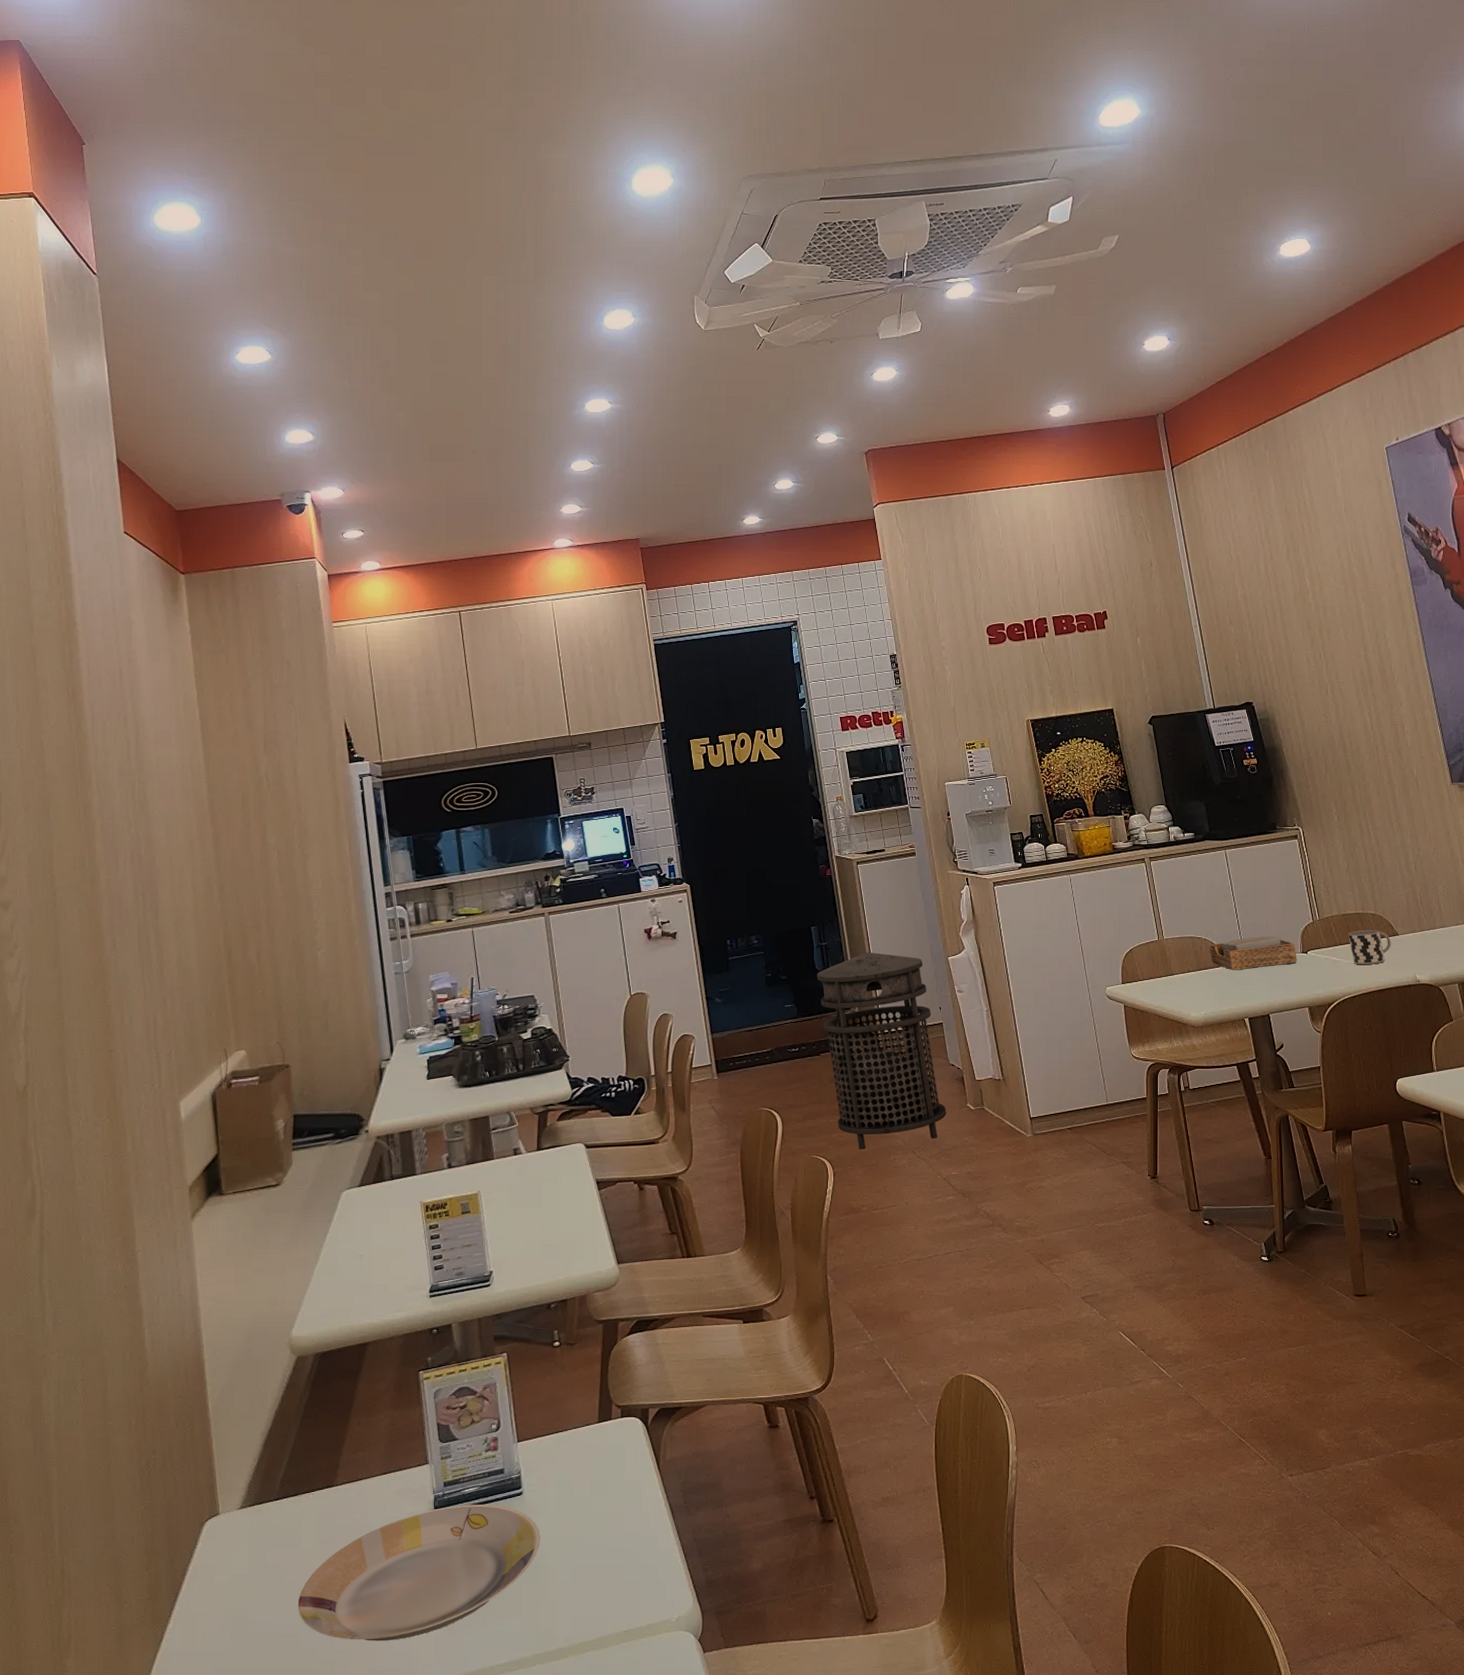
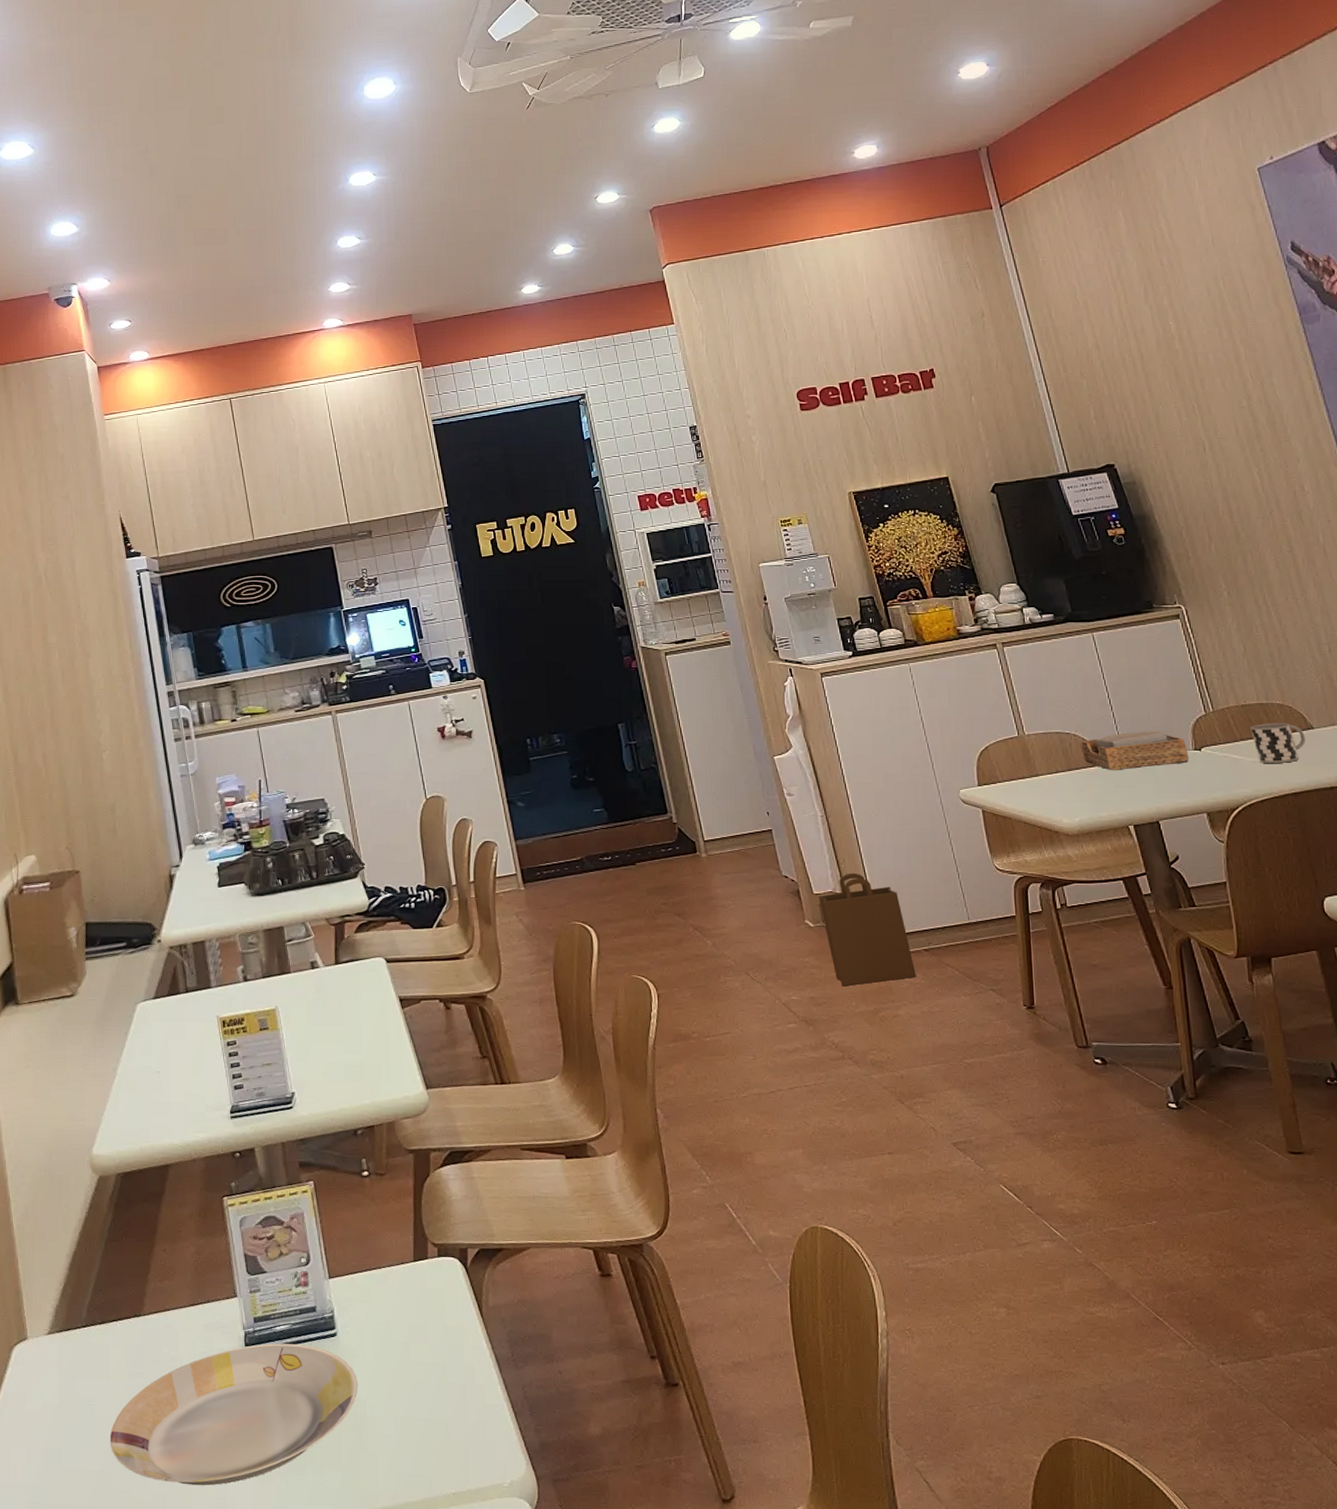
trash can: present [817,951,947,1149] -> none [627,751,782,969]
shopping bag: none [979,1061,1060,1162] -> present [818,872,916,987]

